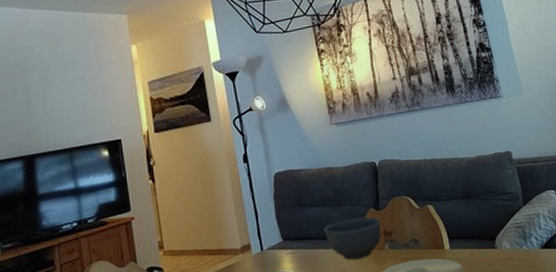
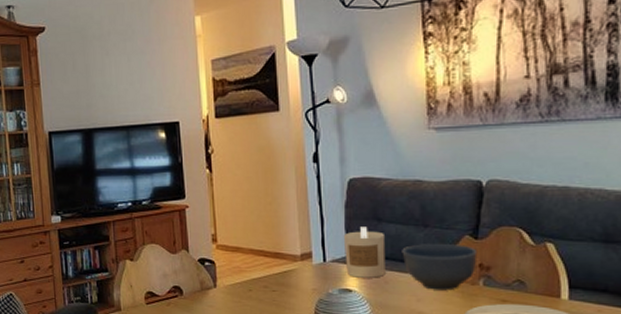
candle: none [275,213,313,261] -> present [343,227,386,278]

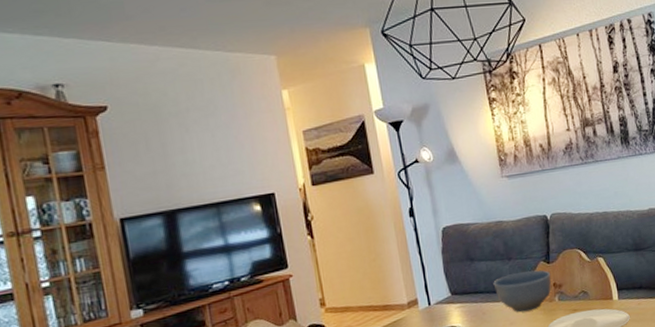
candle: present [343,227,386,278] -> none [443,267,482,315]

